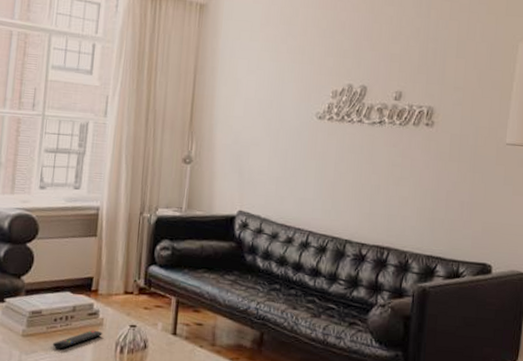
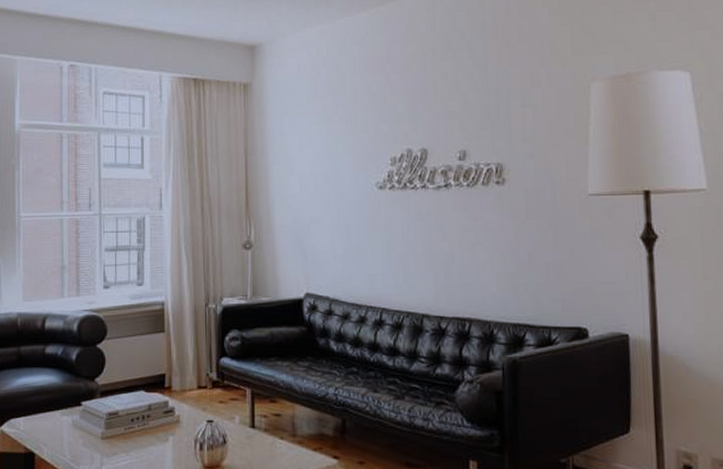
remote control: present [52,330,103,350] -> none [132,428,181,450]

